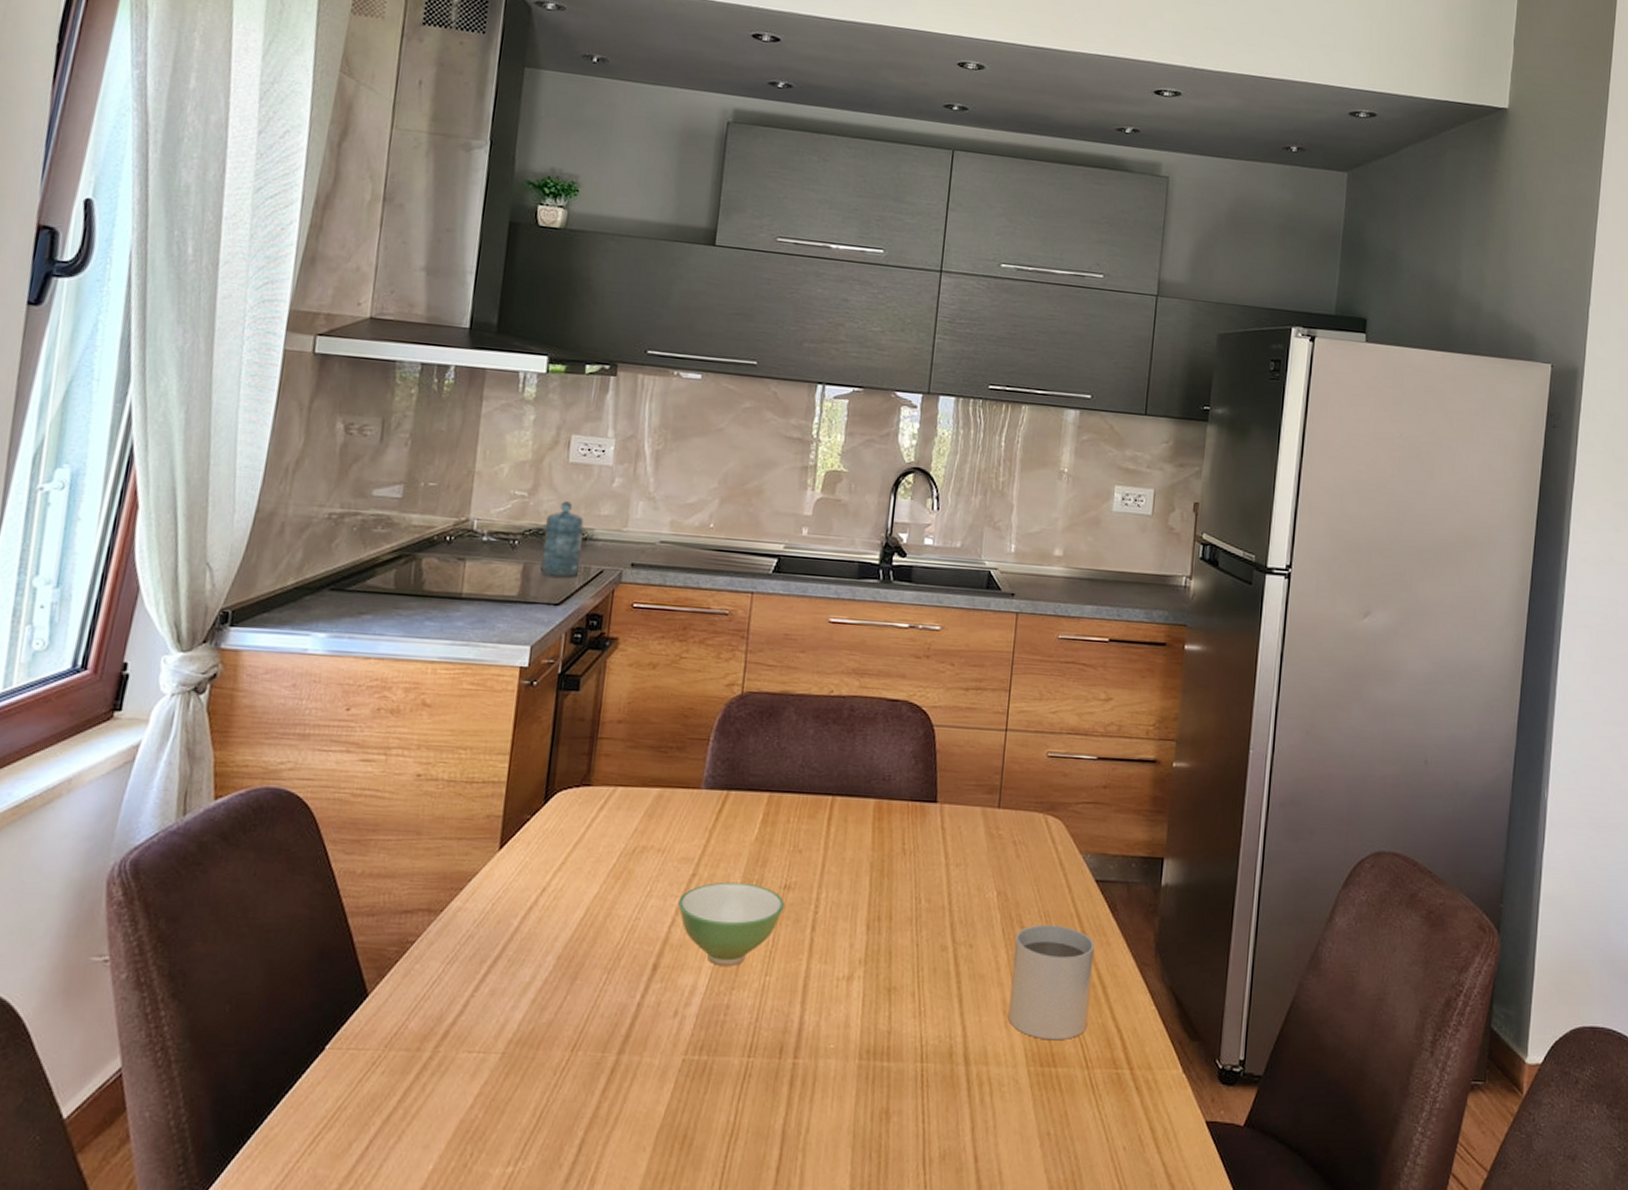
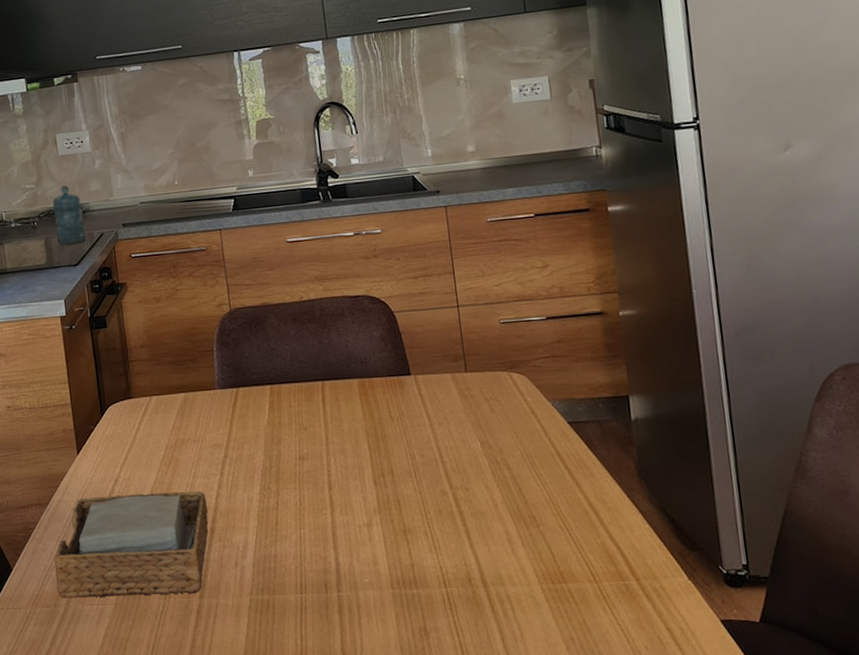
napkin holder: none [425,907,657,1047] -> present [54,491,209,598]
bowl: present [678,882,785,966] -> none [218,458,303,525]
mug: present [1008,924,1095,1041] -> none [505,464,588,561]

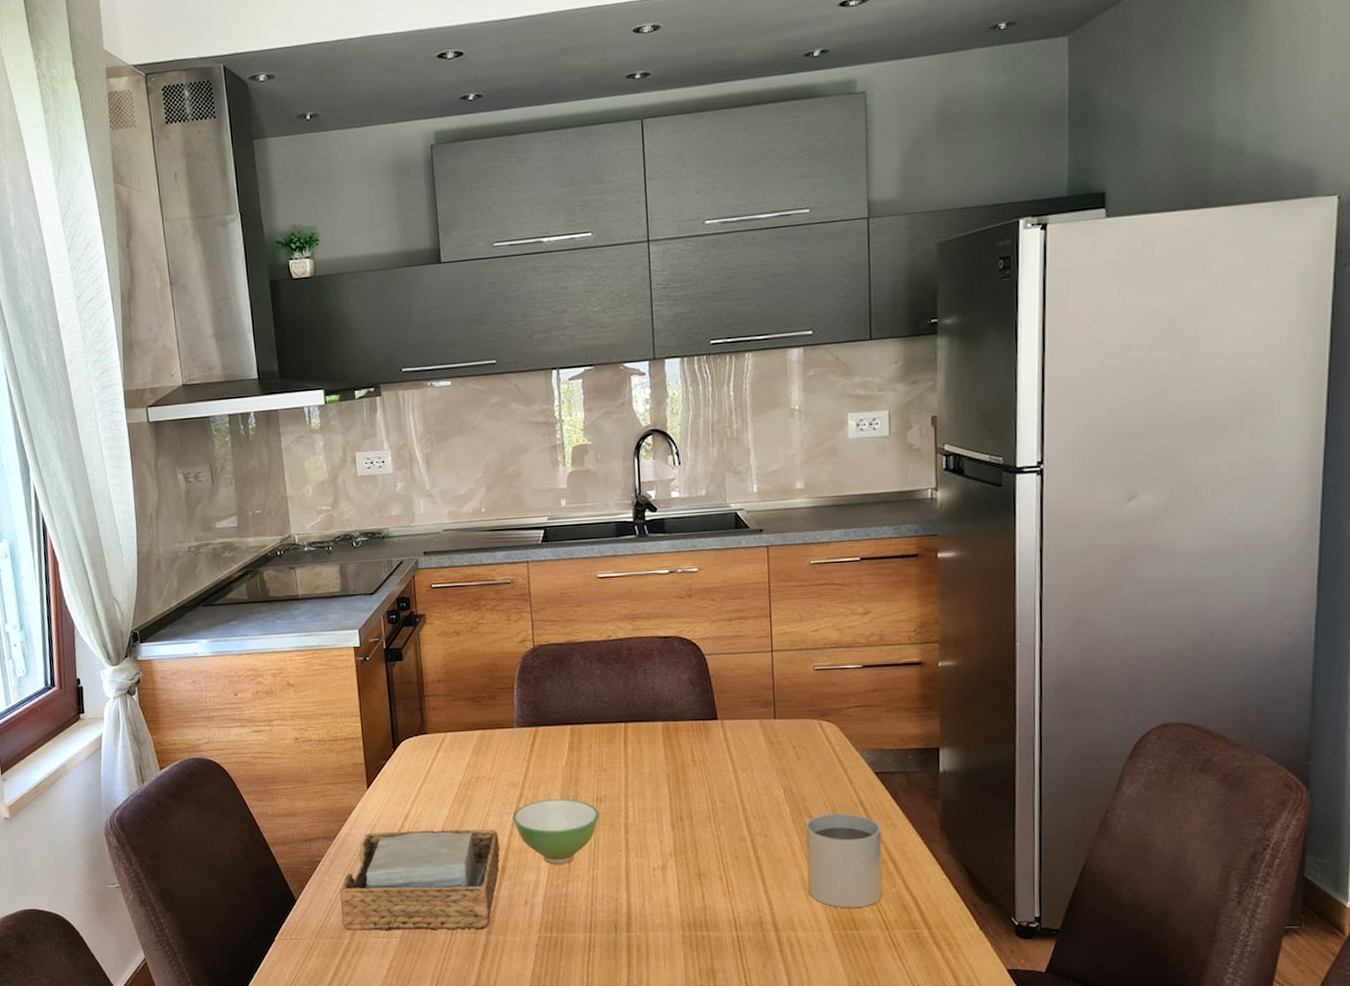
canister: present [52,185,86,247] -> none [348,508,384,574]
bowl: none [218,458,303,525] -> present [512,798,599,864]
mug: none [505,464,588,561] -> present [805,813,883,909]

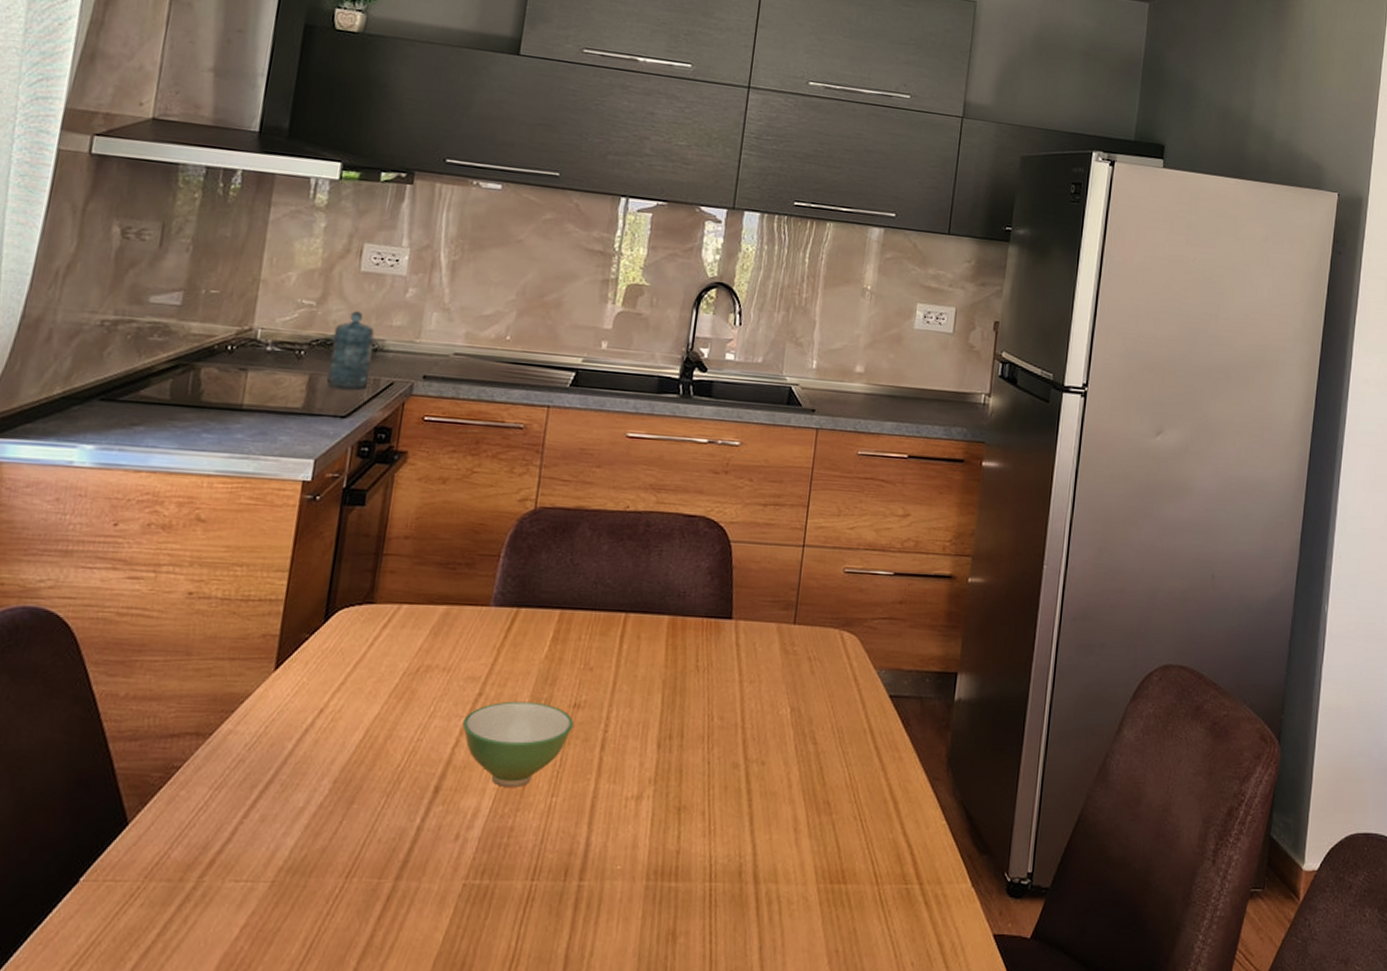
napkin holder: present [340,829,500,931] -> none [189,730,440,873]
canister: none [348,508,384,574] -> present [327,311,376,391]
mug: present [805,813,883,909] -> none [799,740,887,857]

